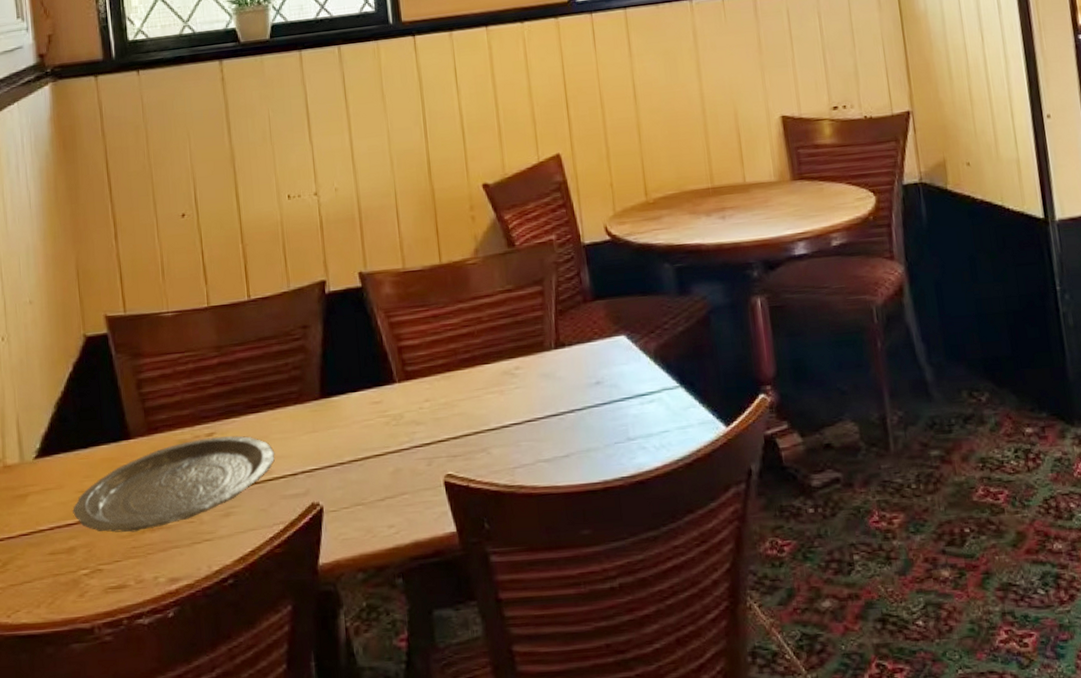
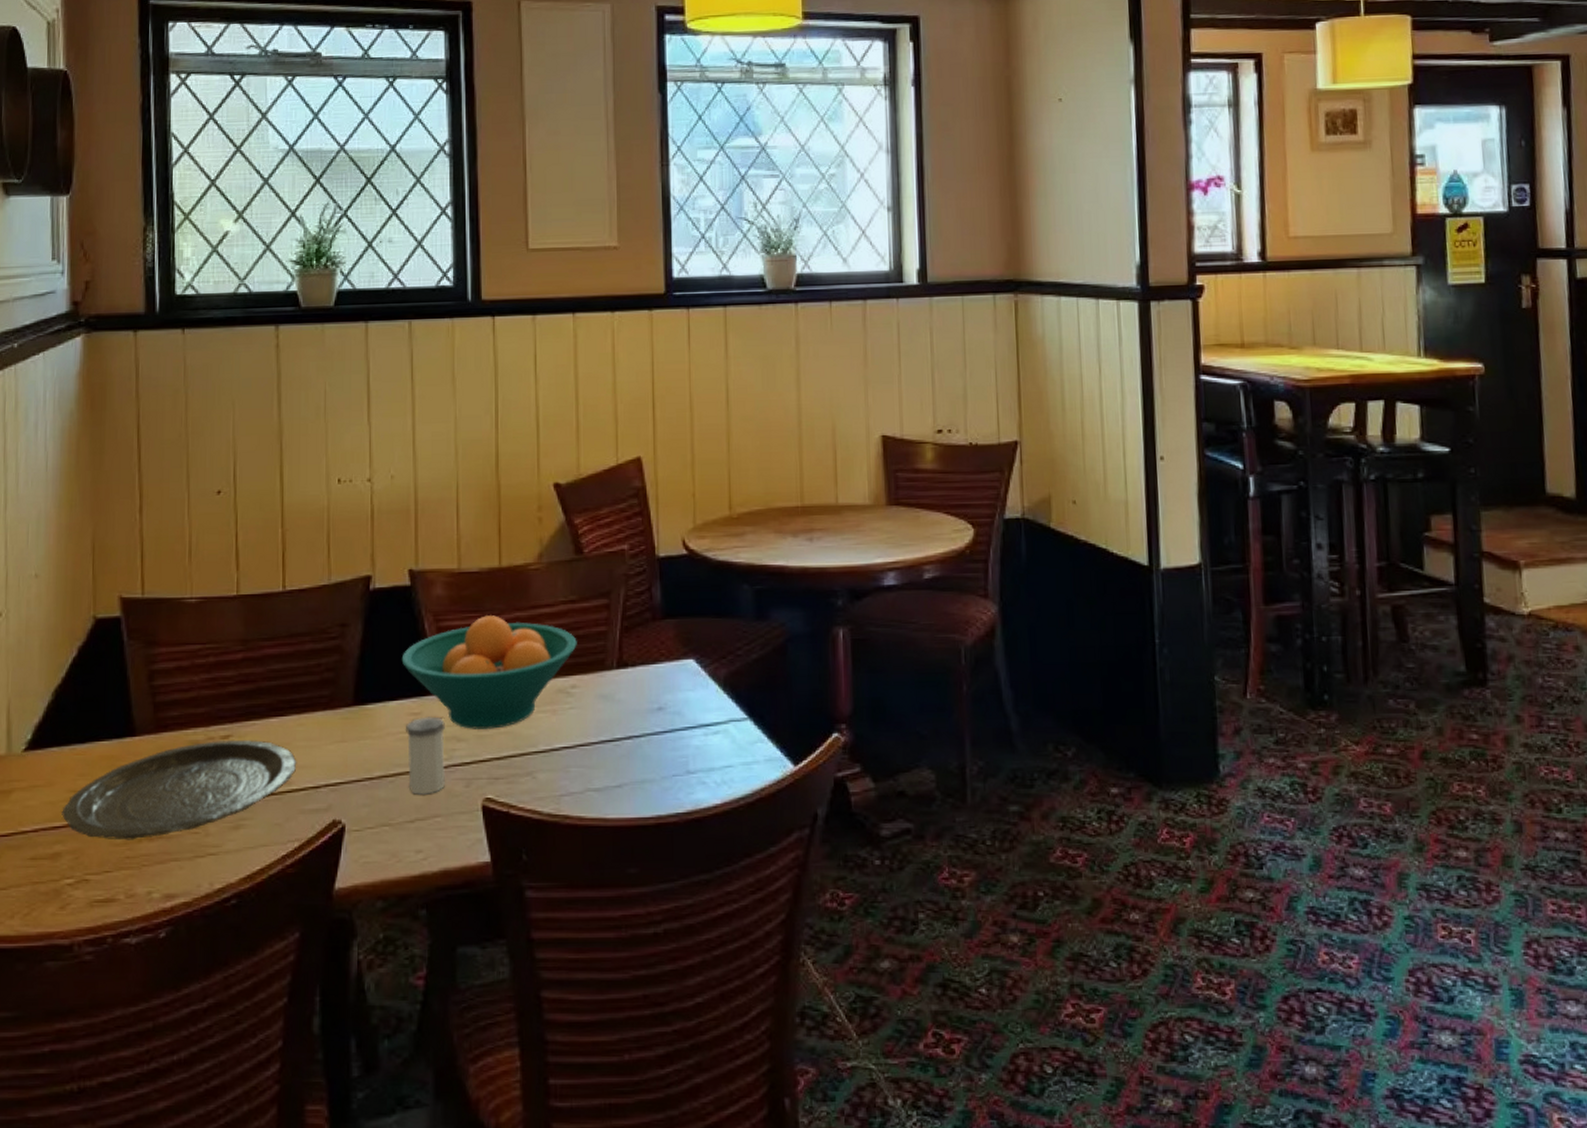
fruit bowl: none [359,308,517,413] -> present [401,615,577,729]
salt shaker: none [369,404,409,475] -> present [406,716,445,795]

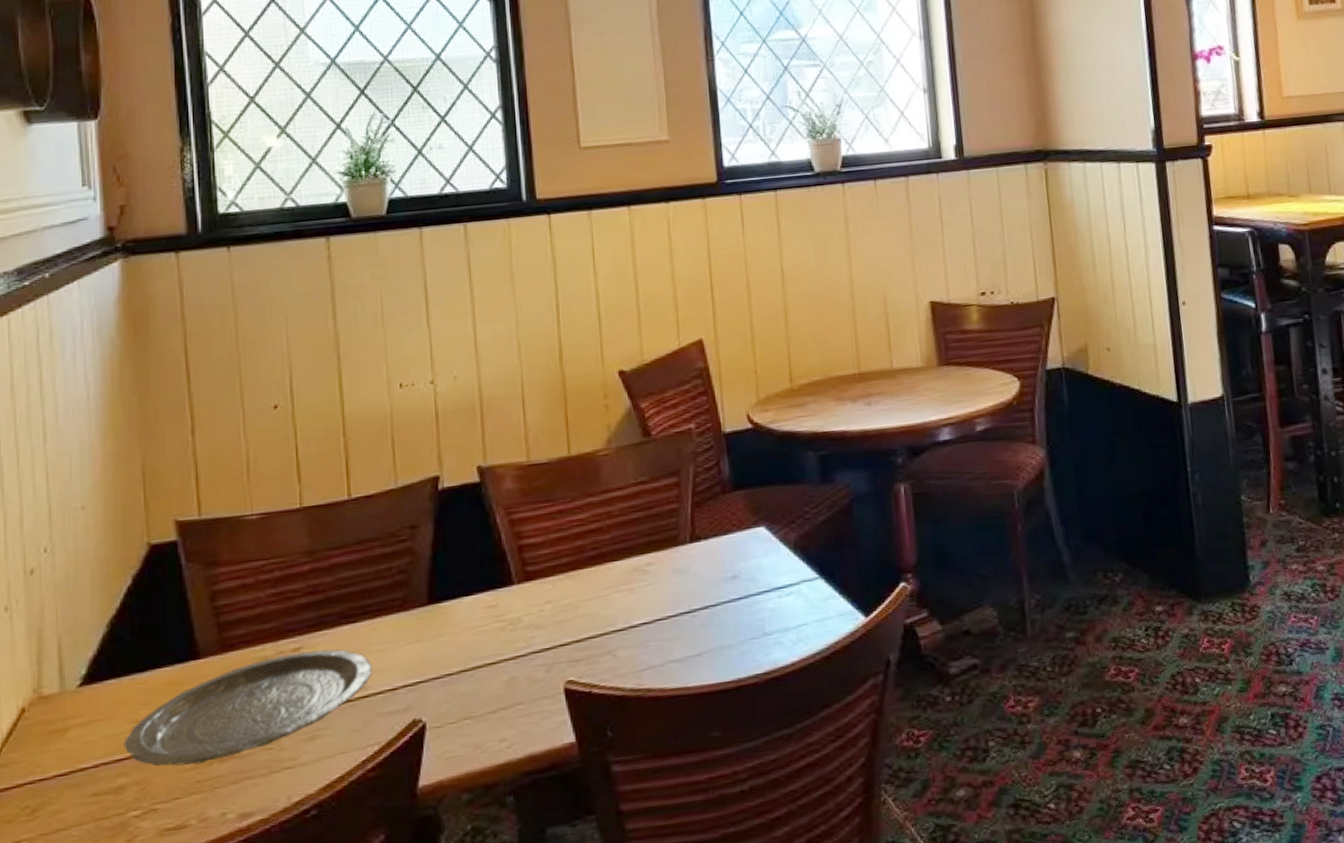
fruit bowl: present [401,615,577,729] -> none [474,503,650,616]
salt shaker: present [406,716,445,795] -> none [483,607,526,685]

